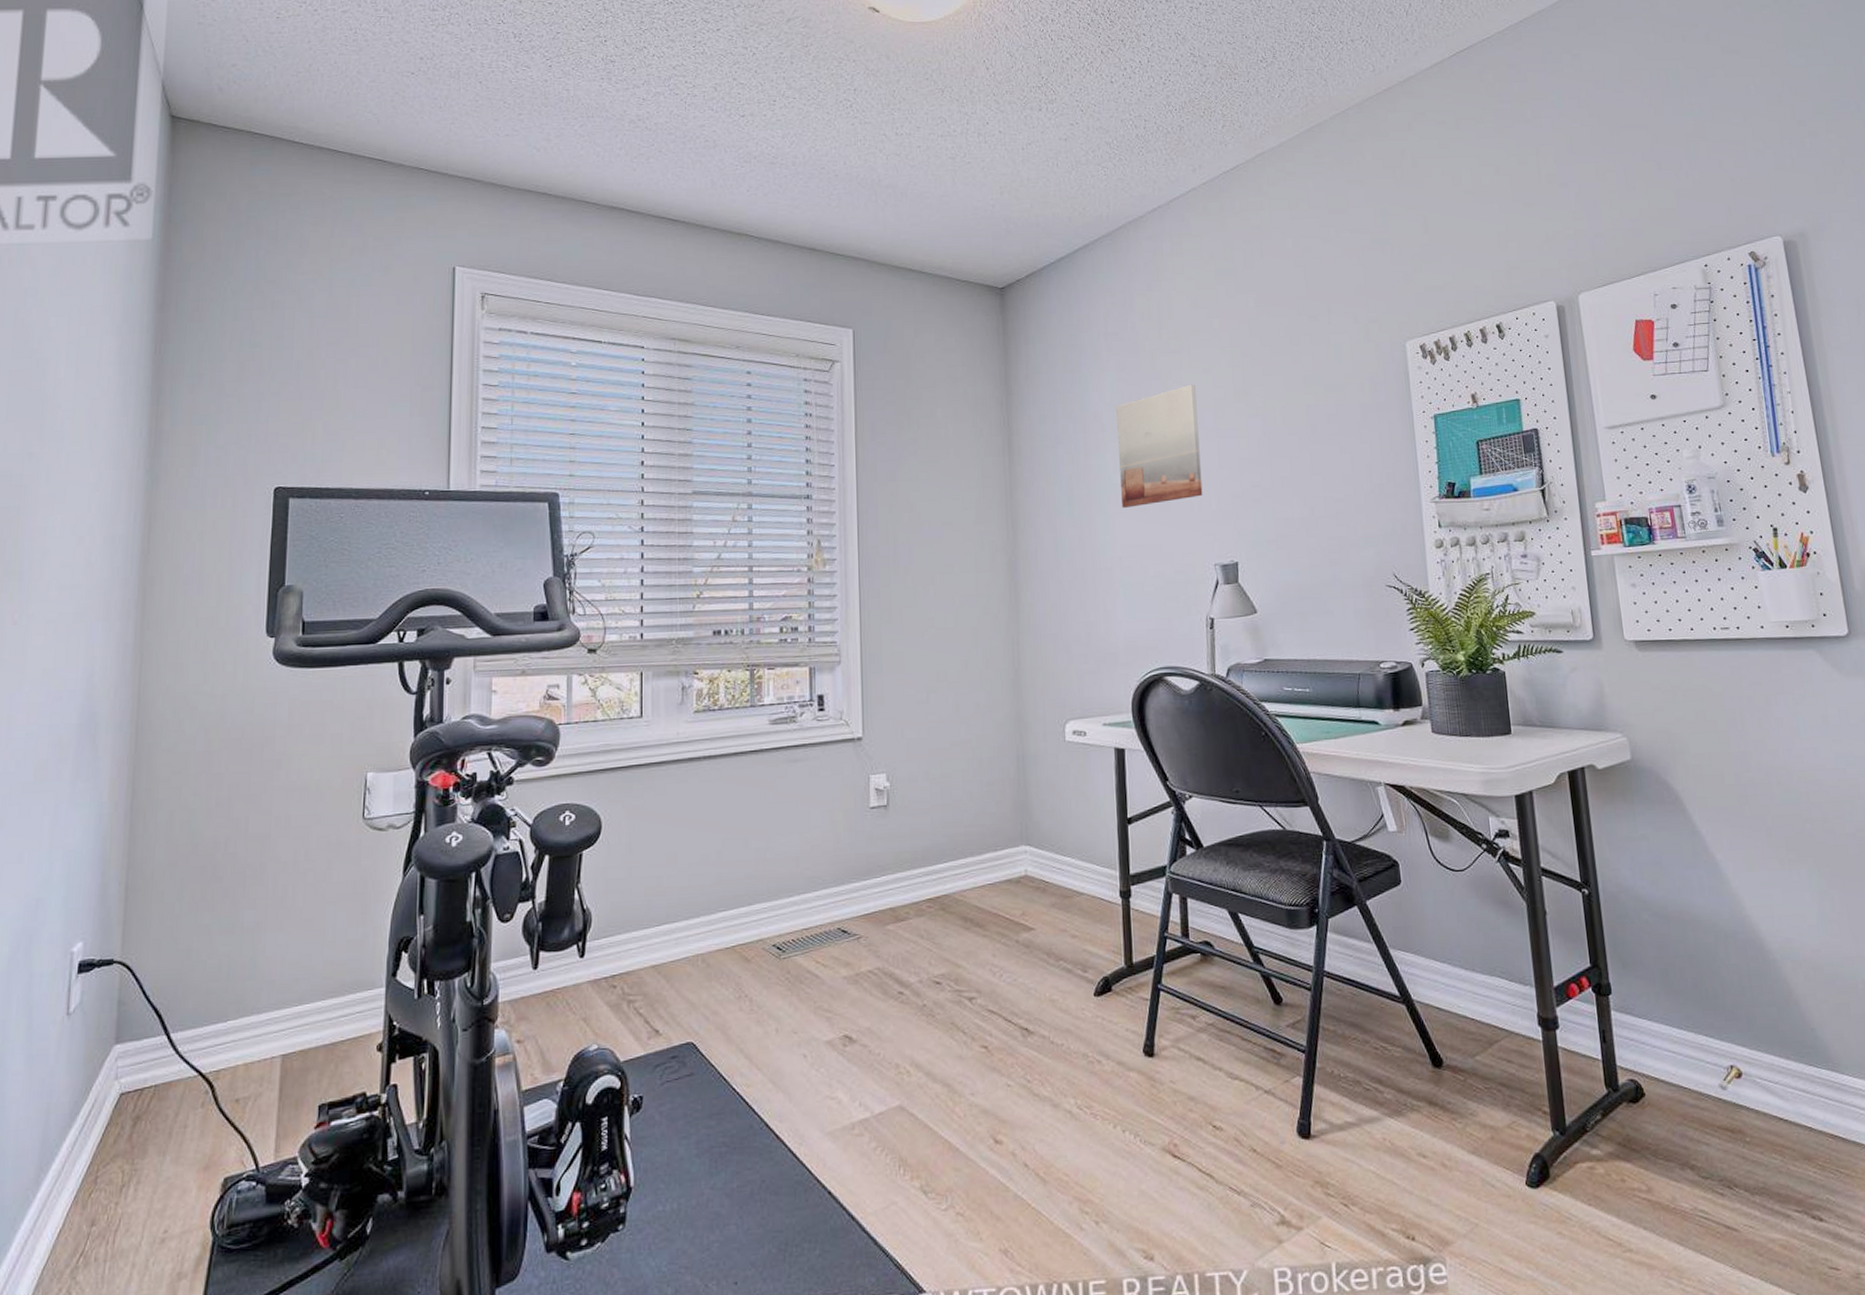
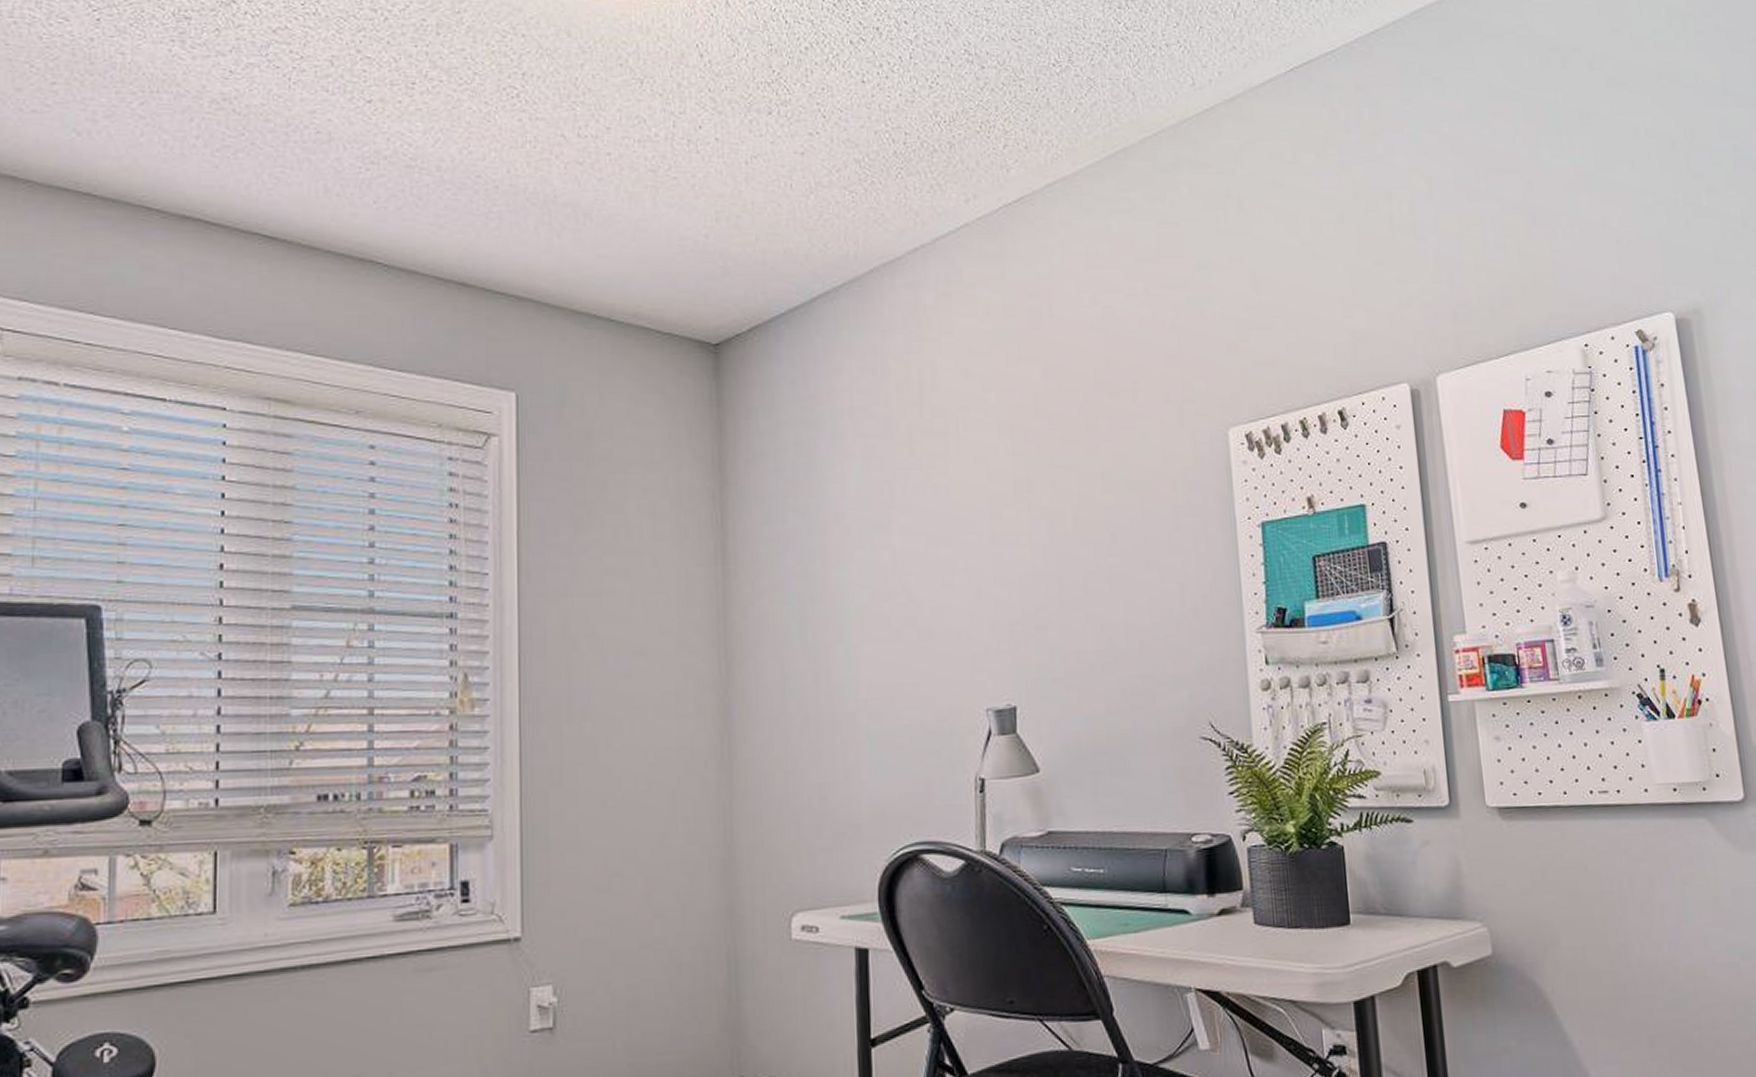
wall art: present [1116,384,1203,508] -> none [863,476,973,635]

